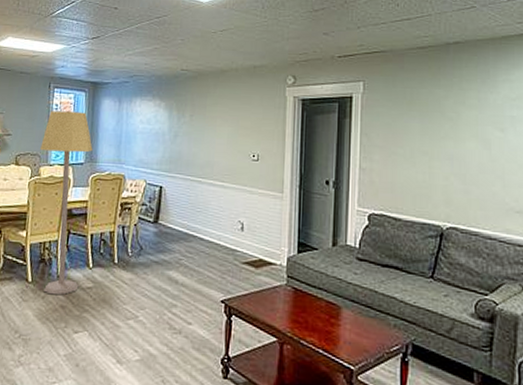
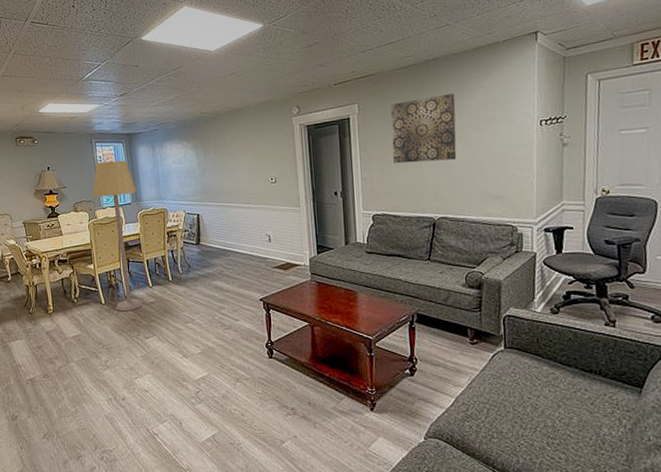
wall art: none [399,83,476,160] -> present [390,93,457,164]

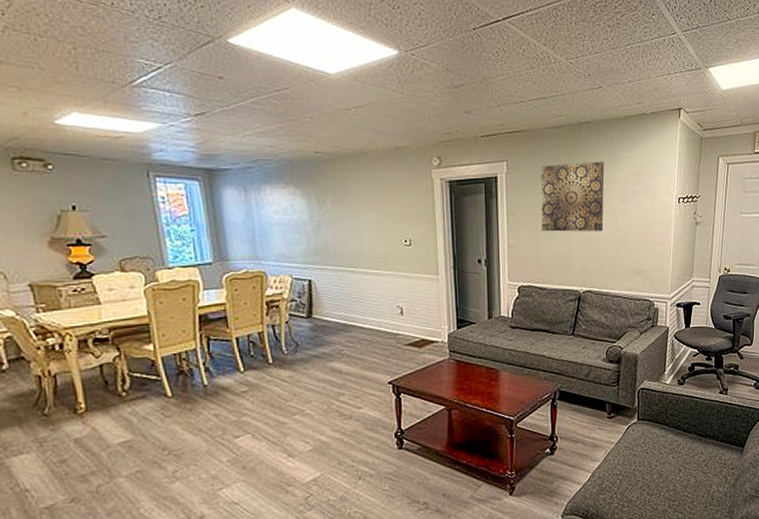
lamp: present [92,160,144,312] -> none [151,204,232,406]

